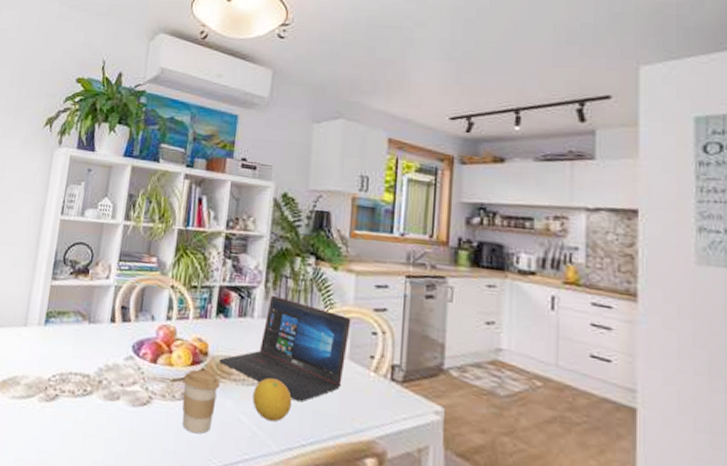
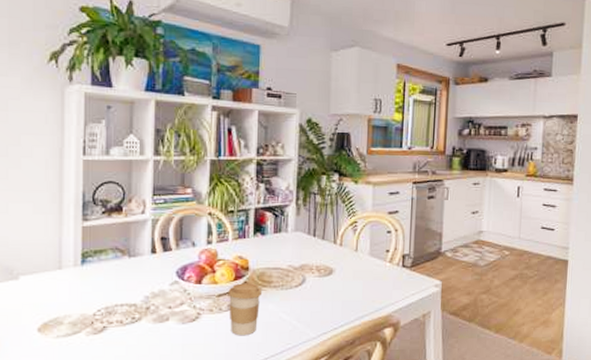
laptop: present [220,295,351,403] -> none [260,210,370,296]
fruit: present [252,378,292,422] -> none [291,280,324,315]

